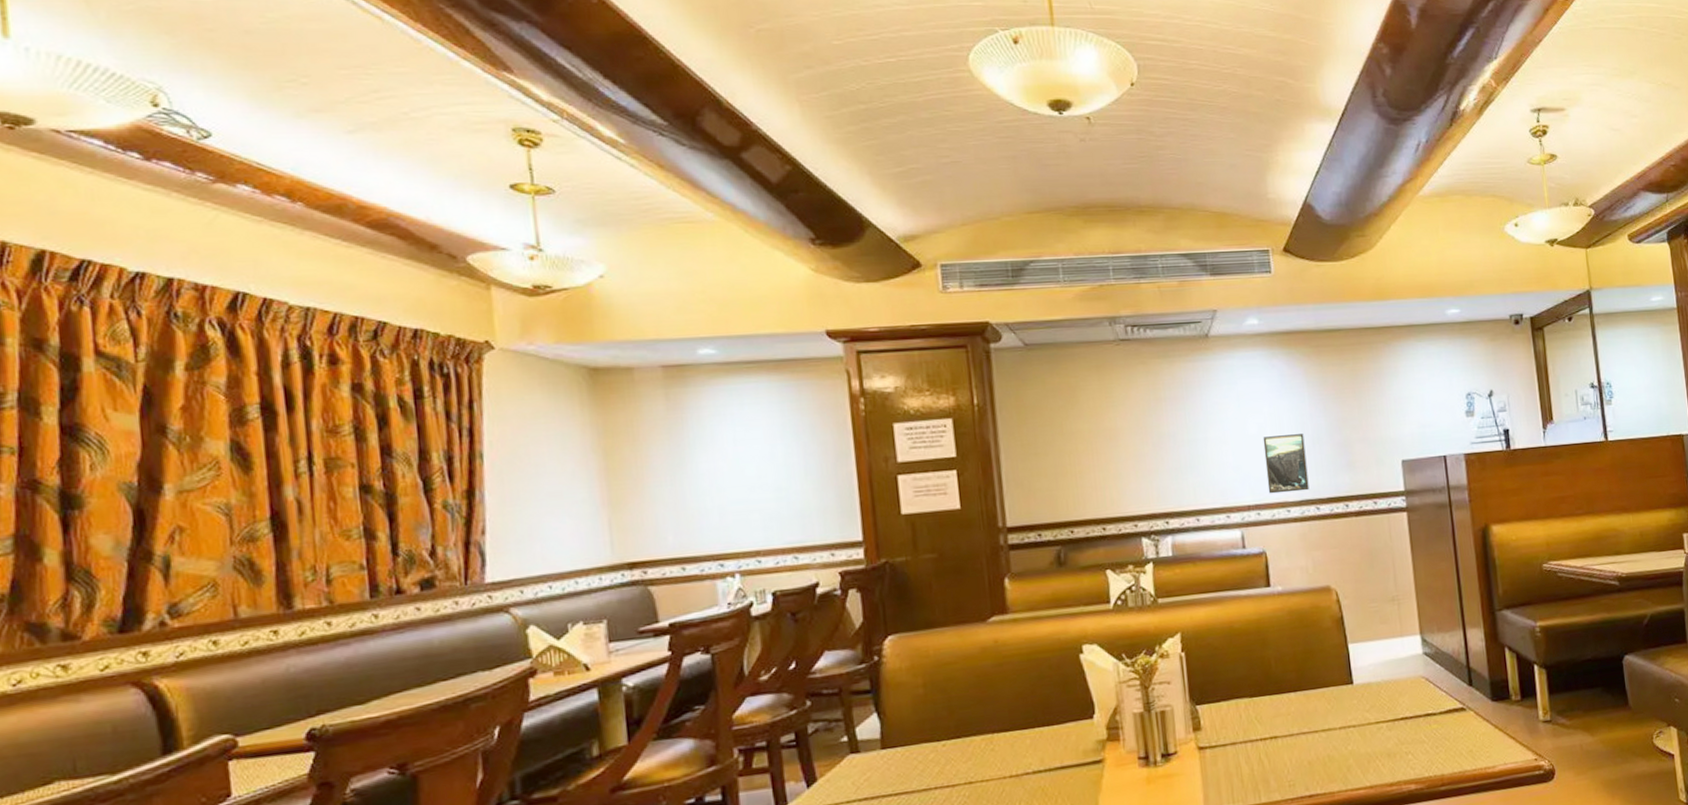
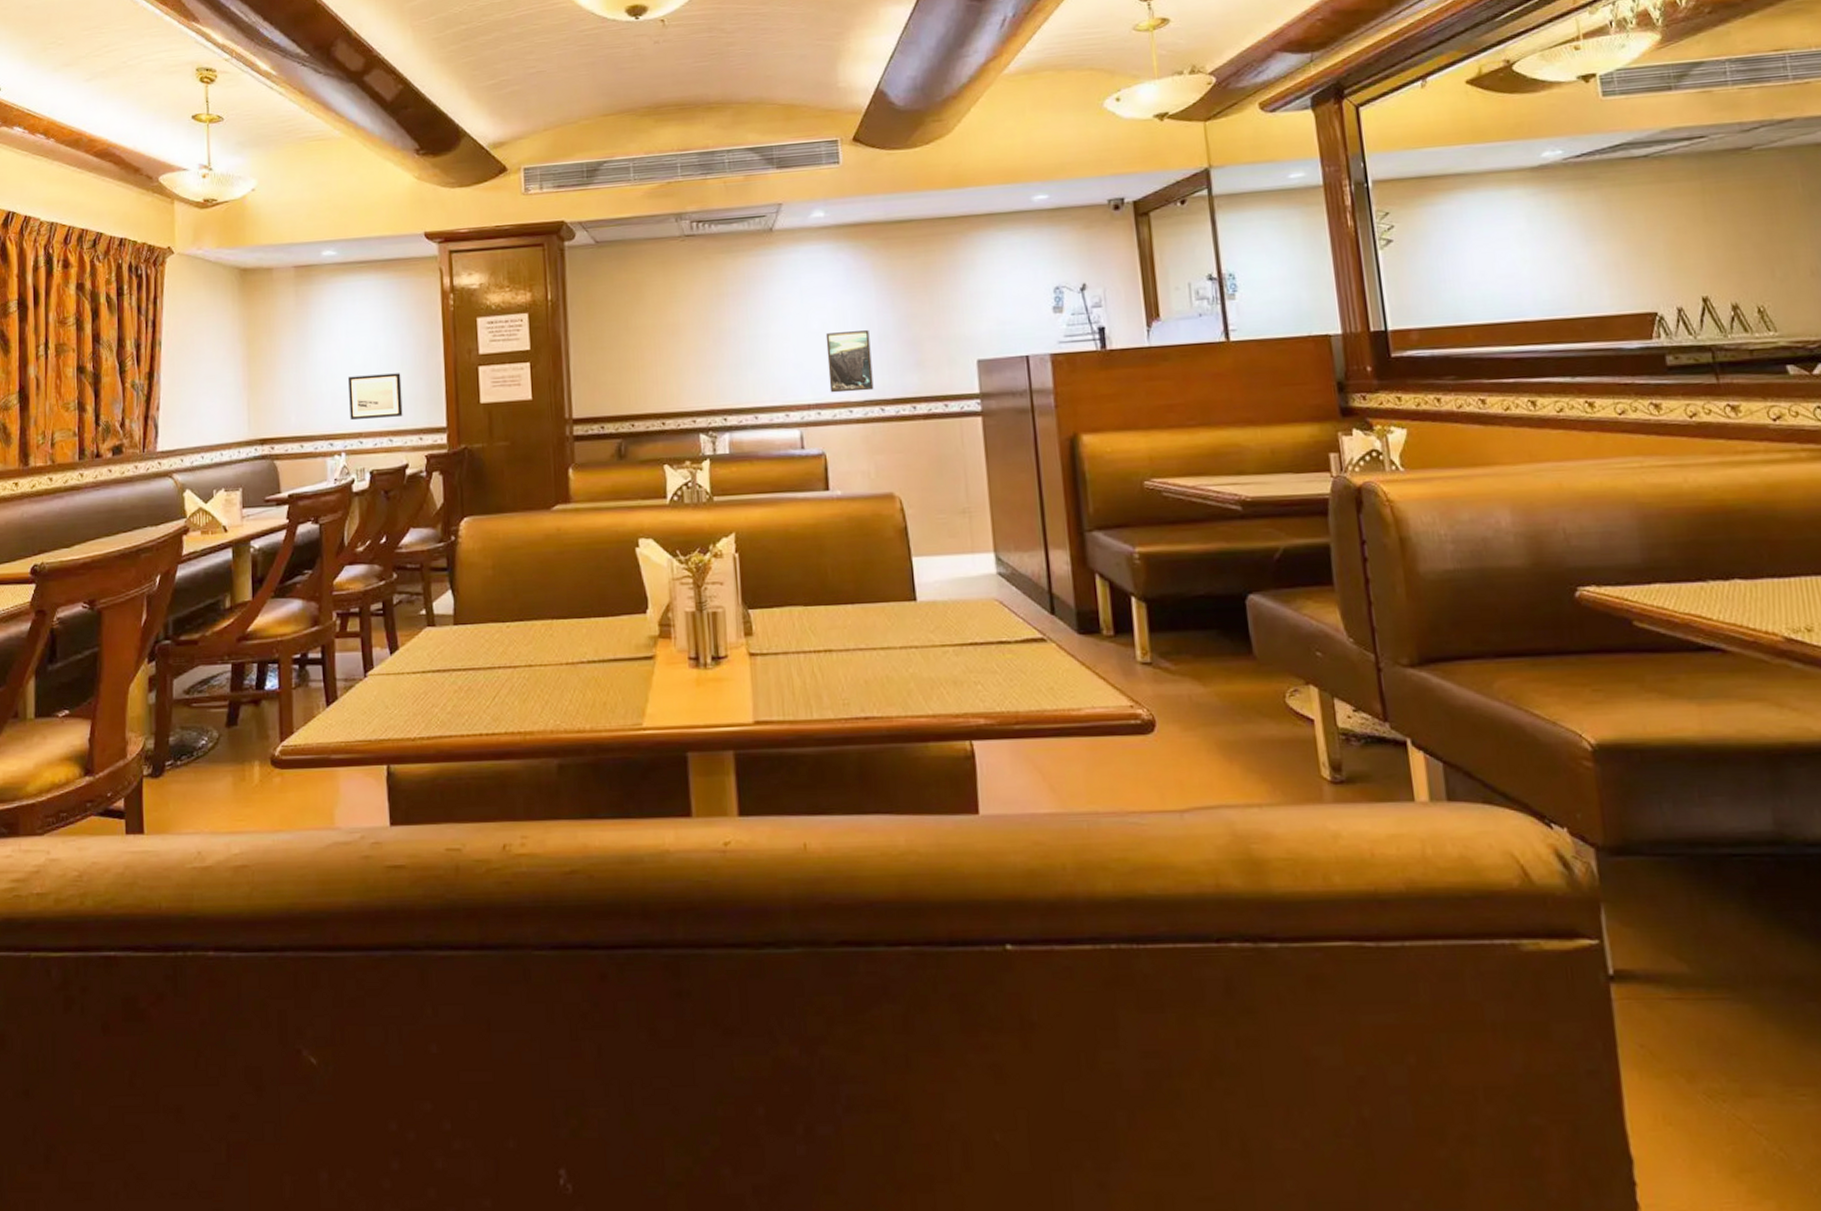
wall art: none [739,484,810,538] -> present [348,373,403,421]

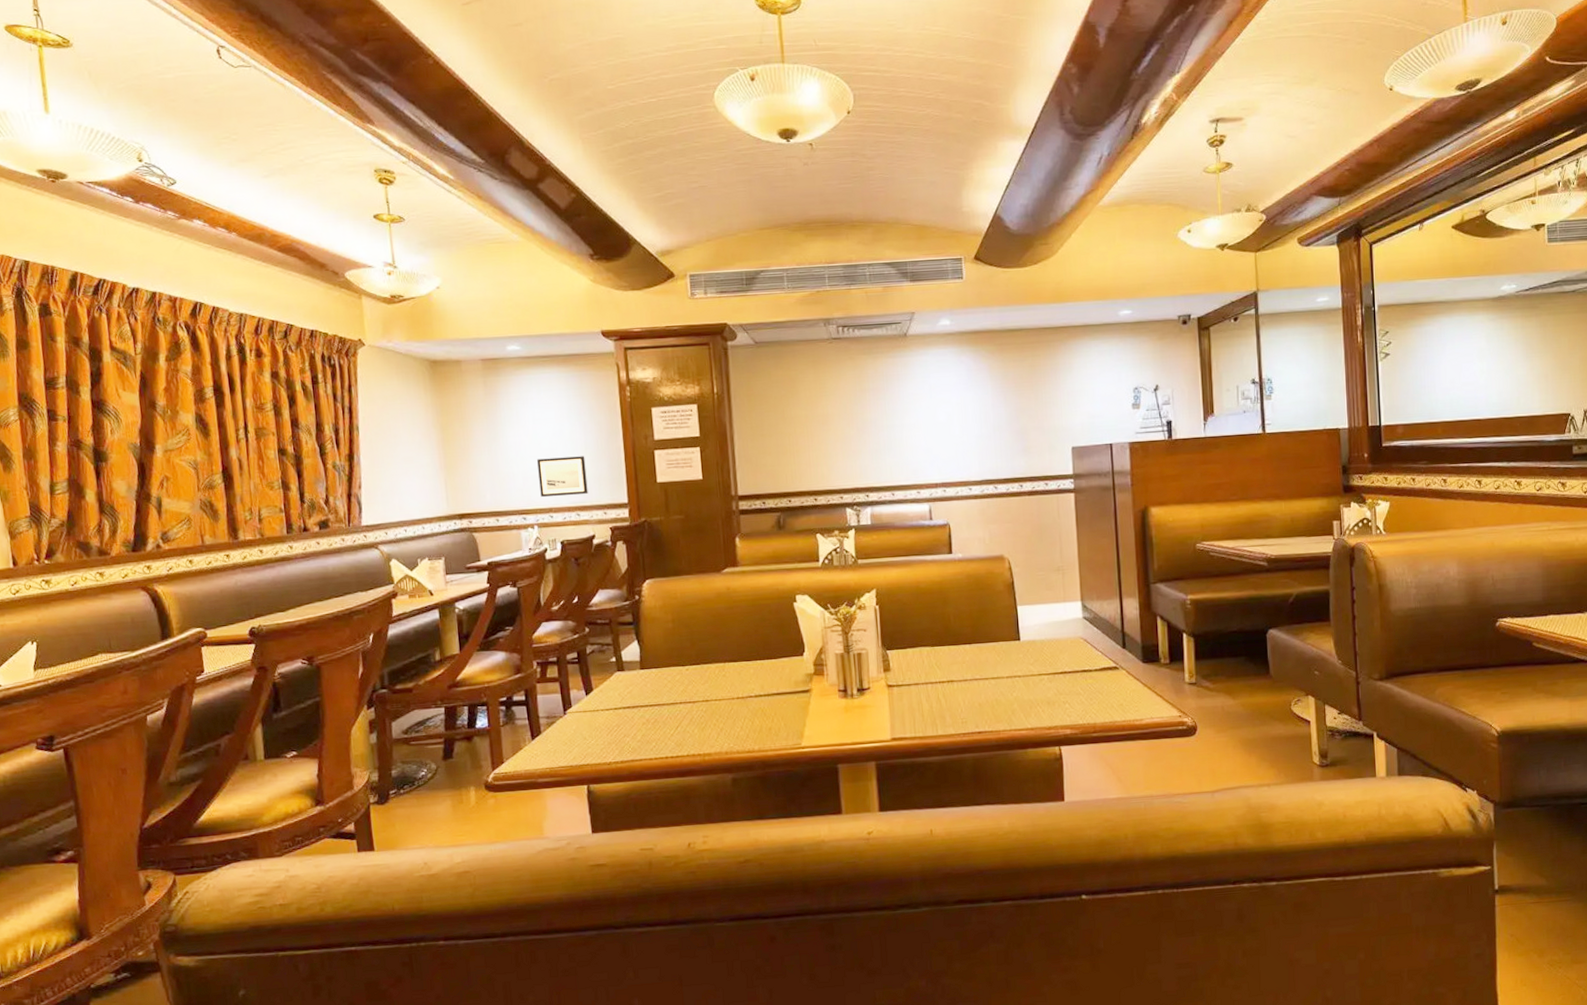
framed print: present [825,330,874,393] -> none [950,422,989,474]

